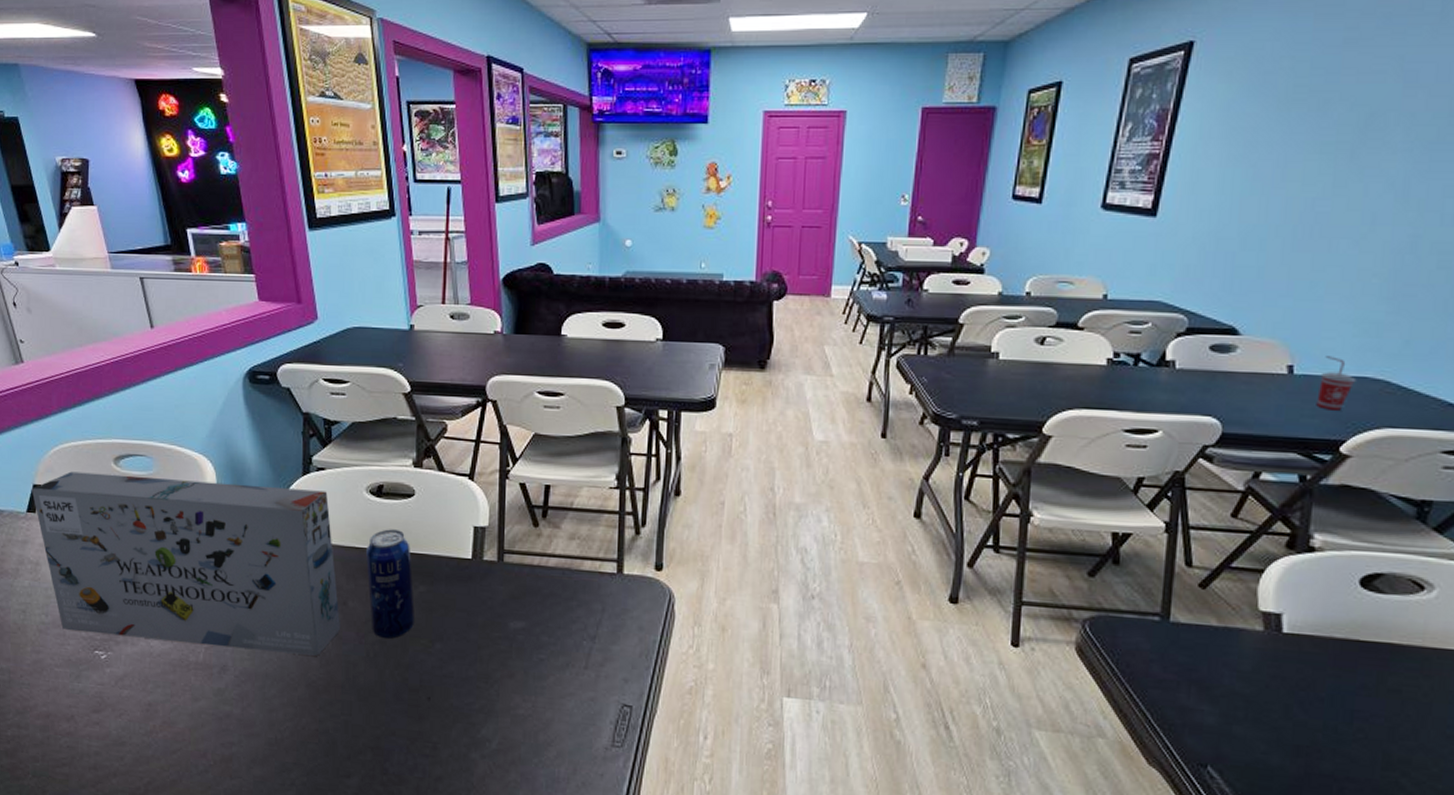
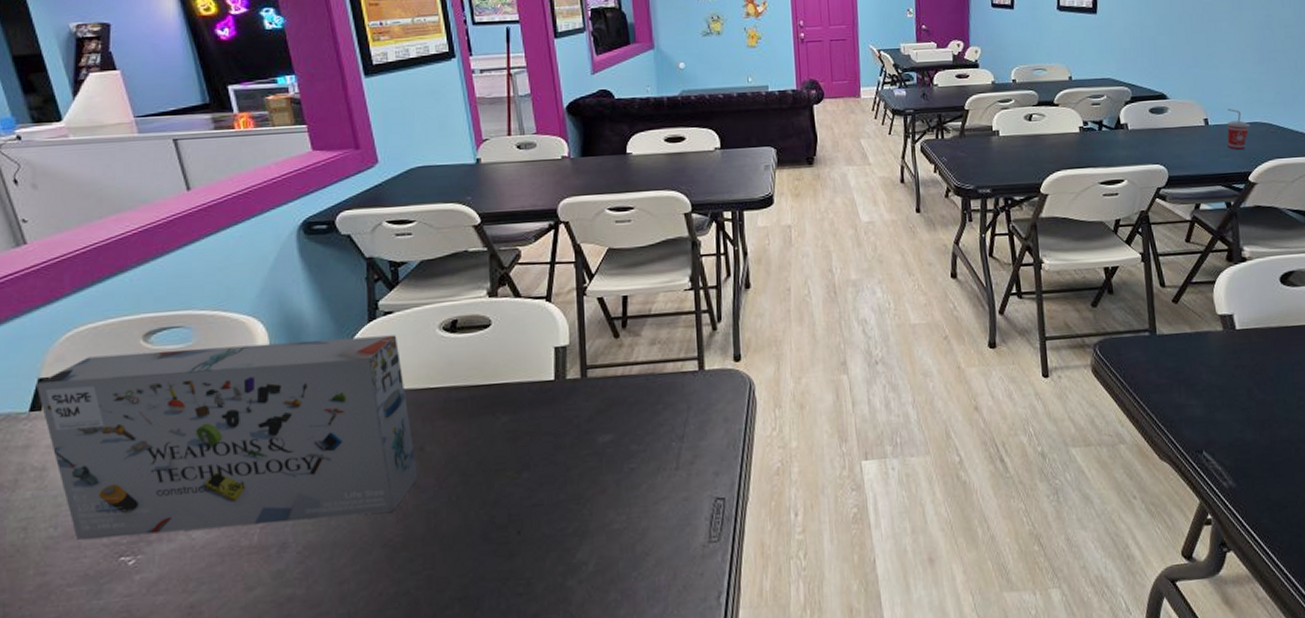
beverage can: present [365,529,416,640] -> none [441,362,500,479]

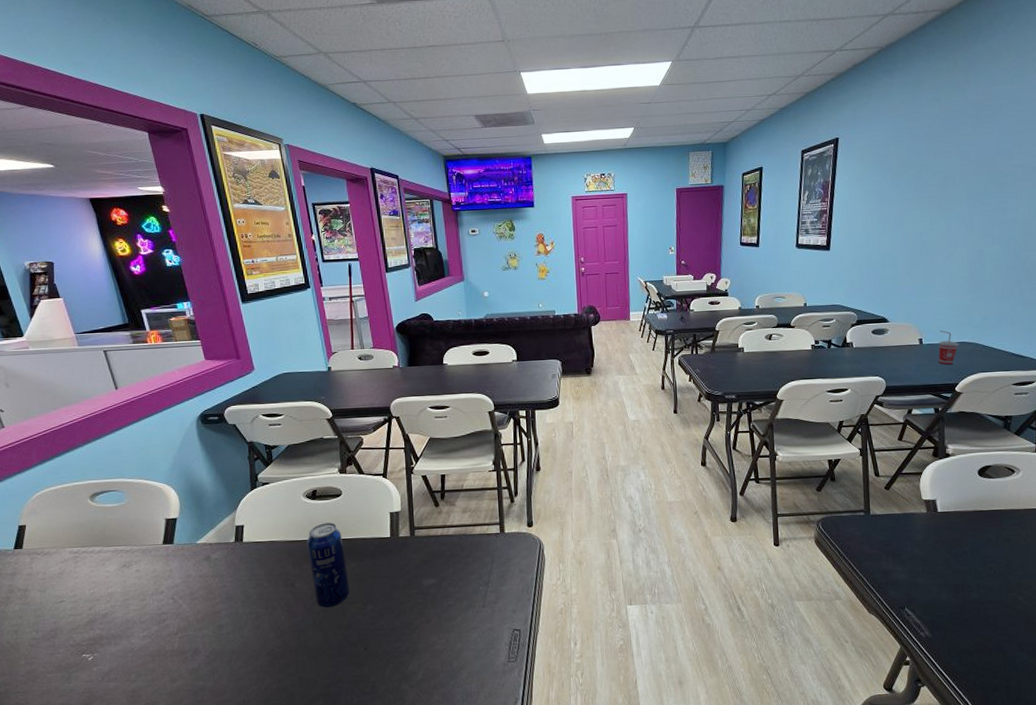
toy set box: present [35,335,419,540] -> none [17,500,291,641]
beverage can: none [441,362,500,479] -> present [306,522,350,608]

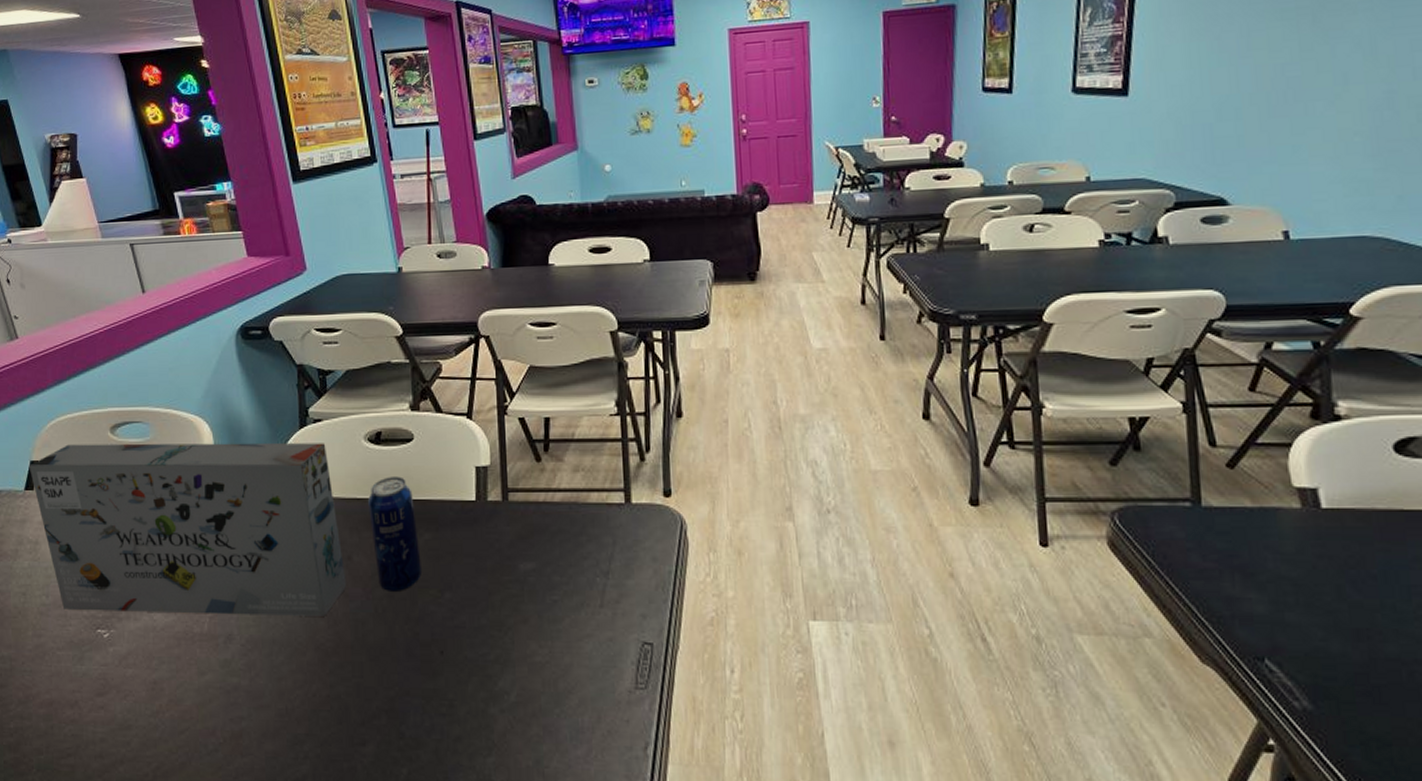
toy set box: none [17,500,291,641] -> present [28,442,347,616]
beverage cup: present [938,331,959,365] -> none [1317,218,1355,273]

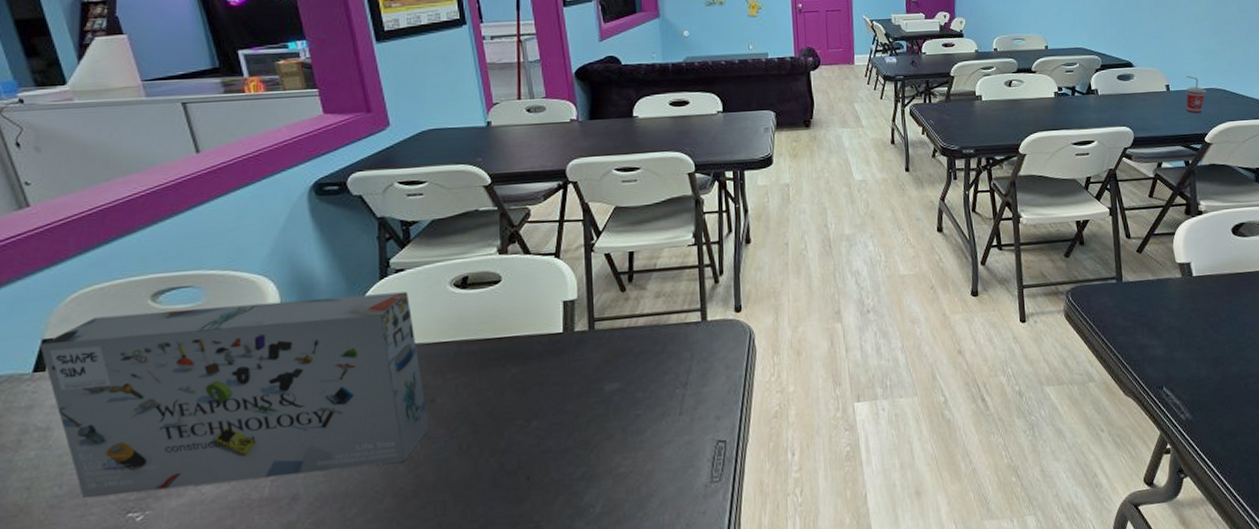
beverage can: present [367,476,423,593] -> none [452,317,509,429]
beverage cup: none [1317,218,1355,273] -> present [1185,76,1207,113]

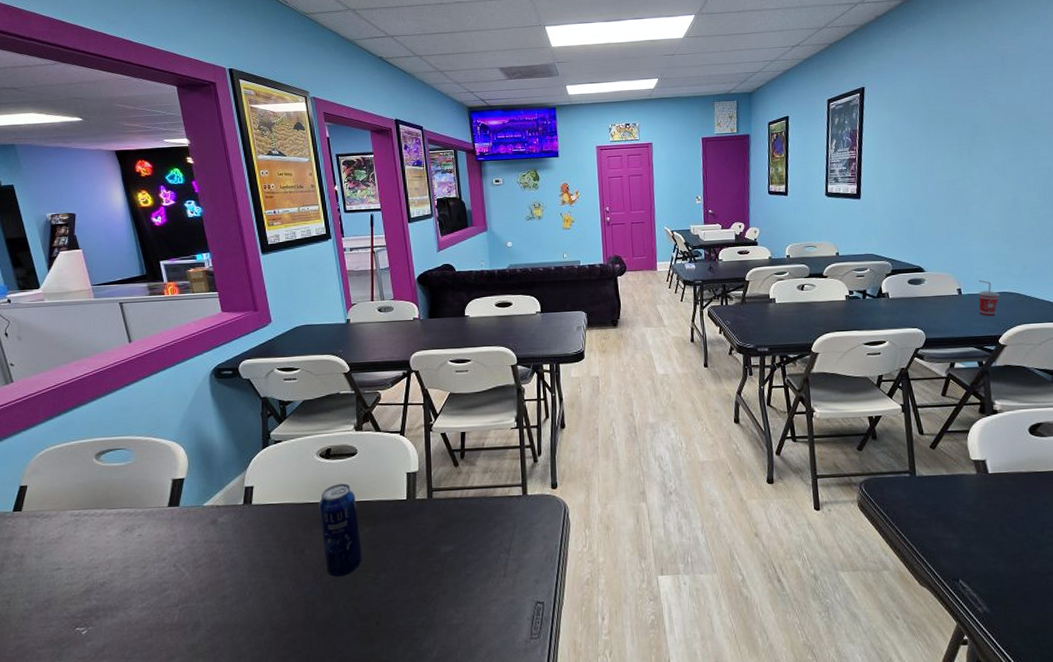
toy set box: present [39,291,430,498] -> none [18,459,300,613]
beverage can: none [452,317,509,429] -> present [318,483,363,578]

